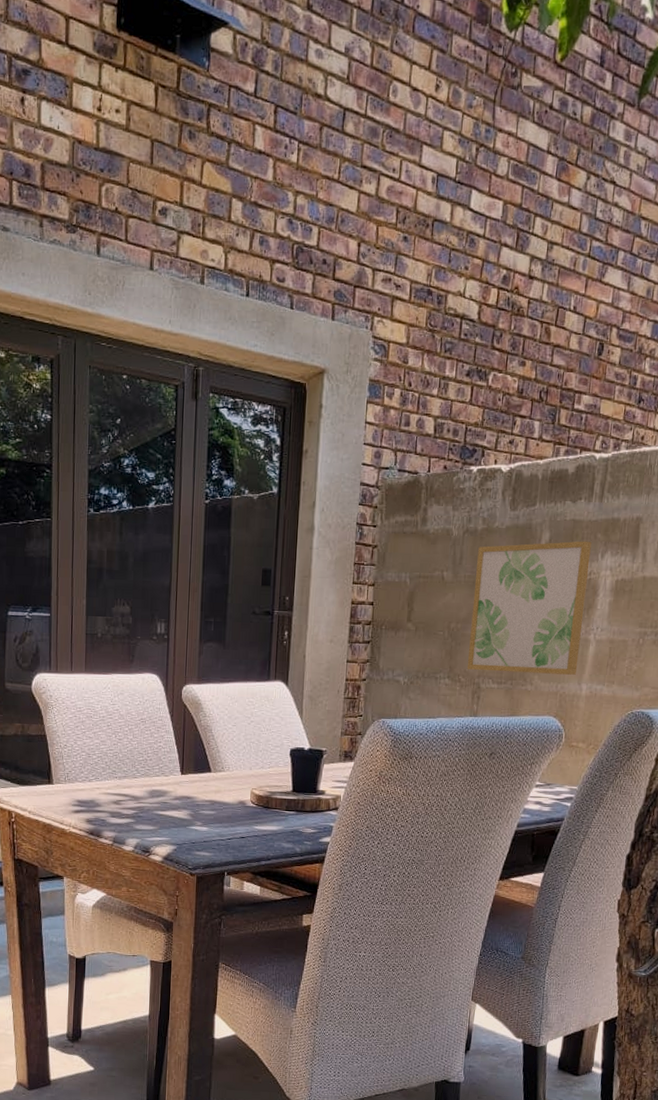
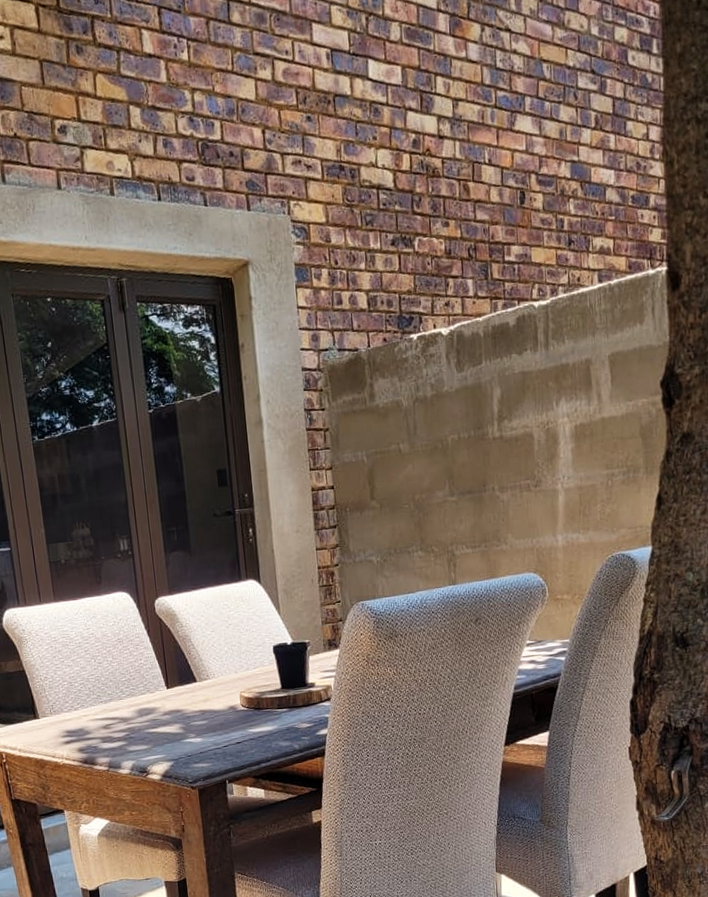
wall art: present [467,541,592,675] -> none [431,391,550,539]

